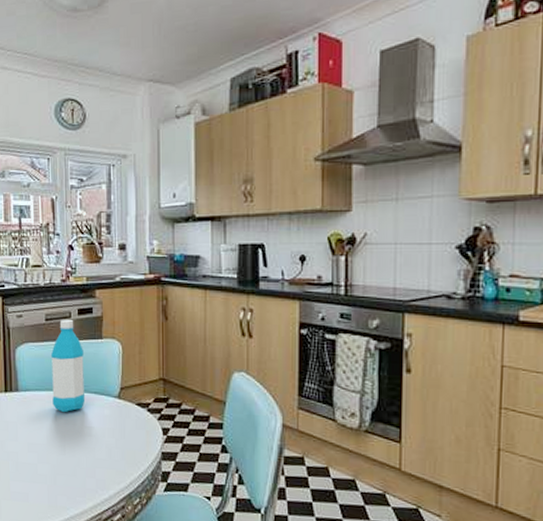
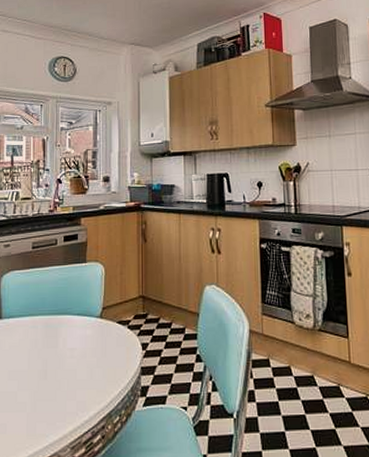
water bottle: present [50,320,84,413] -> none [35,247,68,337]

